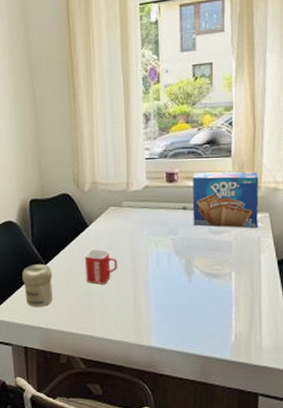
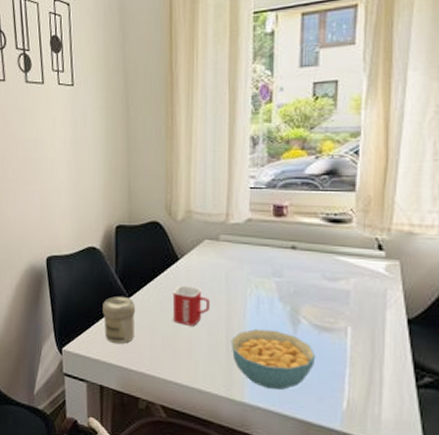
cereal bowl: none [137,281,208,333] -> present [231,328,316,390]
toaster pastry box: present [192,171,259,229] -> none [303,207,389,279]

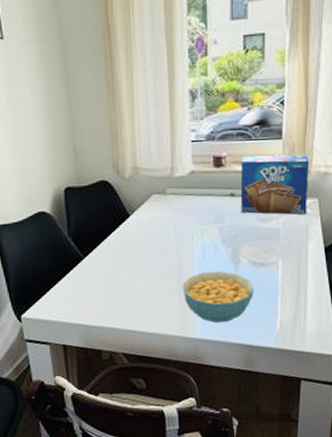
jar: present [103,296,136,344] -> none [58,257,93,303]
mug: present [172,285,211,326] -> none [126,239,162,278]
toaster pastry box: none [303,207,389,279] -> present [240,155,310,215]

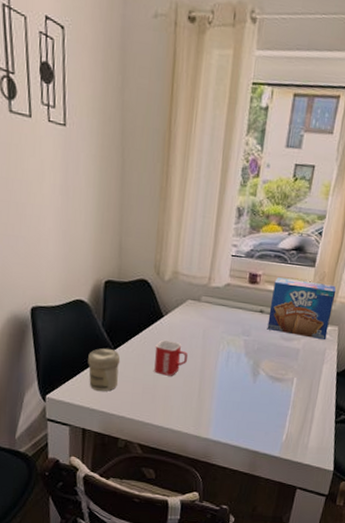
jar: none [58,257,93,303] -> present [88,348,121,391]
mug: none [126,239,162,278] -> present [154,339,188,376]
cereal bowl: present [182,271,254,324] -> none [202,378,268,428]

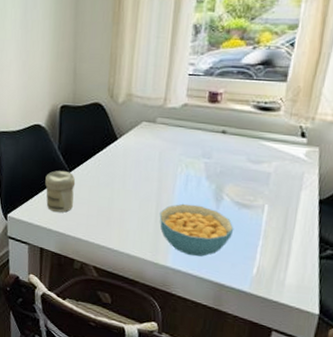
mug: present [154,339,188,376] -> none [109,162,144,199]
cereal bowl: none [202,378,268,428] -> present [159,203,234,257]
toaster pastry box: present [267,277,337,341] -> none [230,95,315,163]

